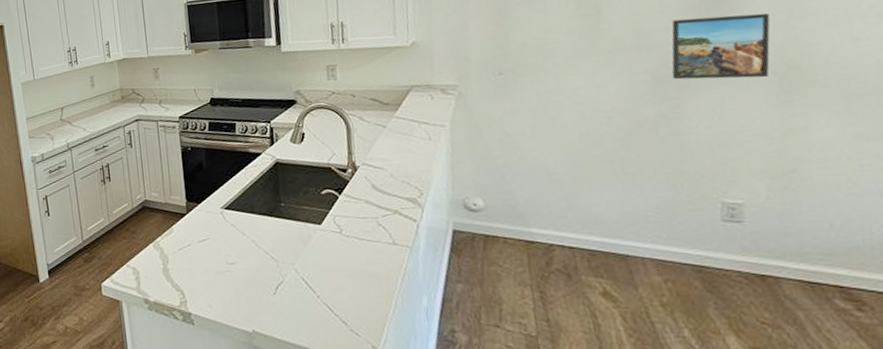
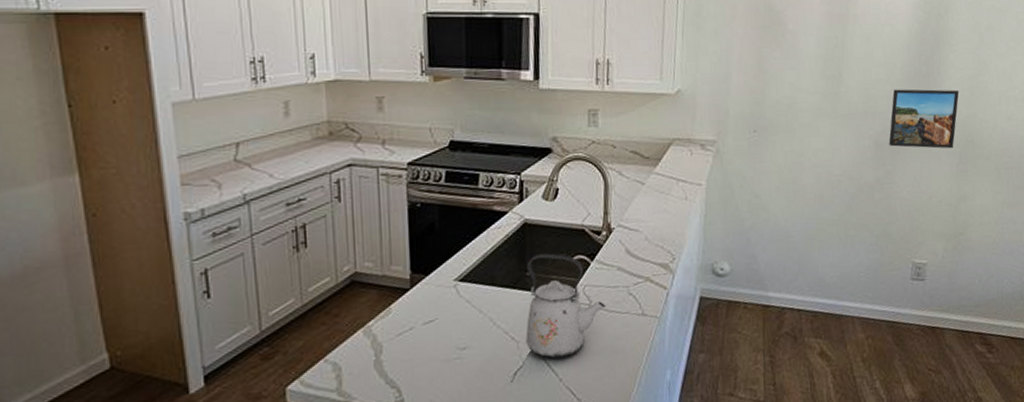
kettle: none [280,187,356,278] -> present [525,253,606,359]

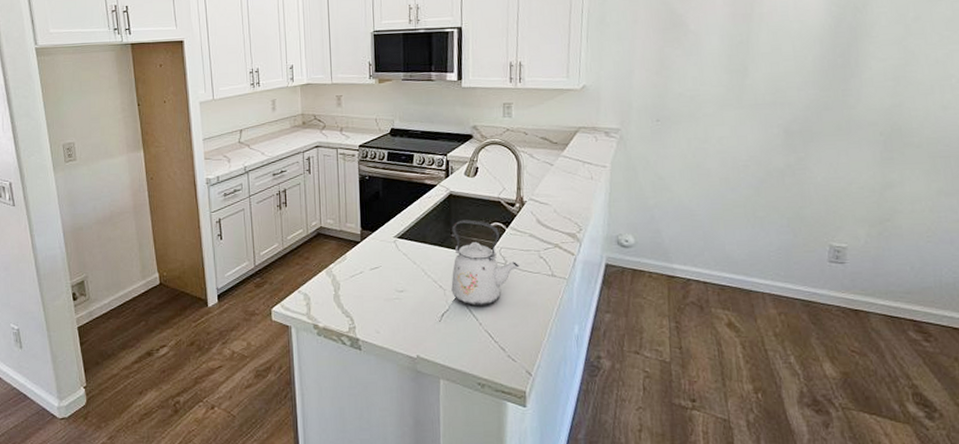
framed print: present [888,89,959,149] -> none [800,80,882,137]

